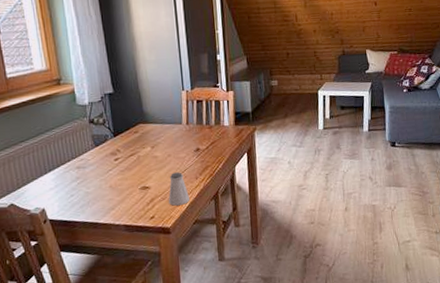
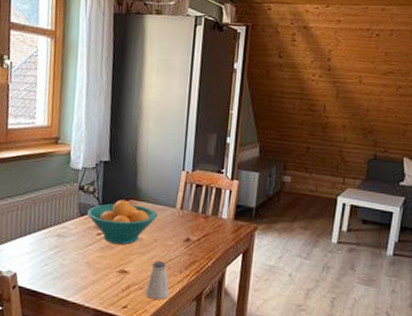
fruit bowl: none [101,125,167,166] -> present [86,199,158,245]

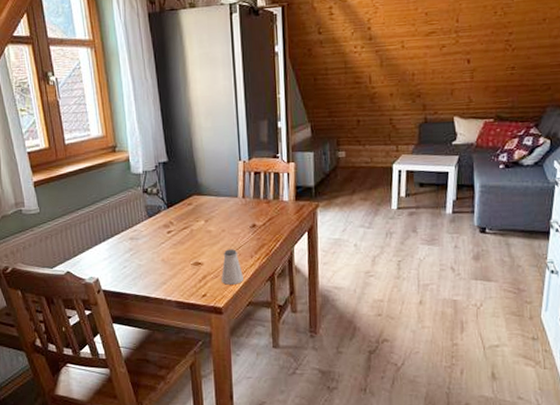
fruit bowl: present [86,199,158,245] -> none [154,196,222,240]

